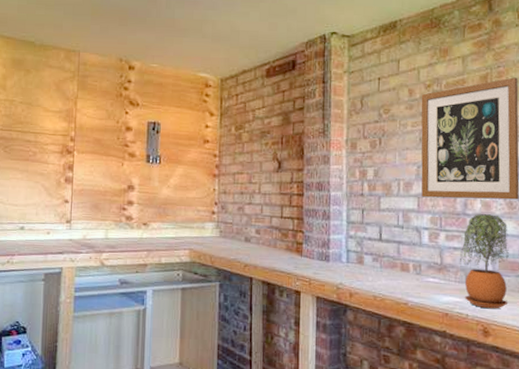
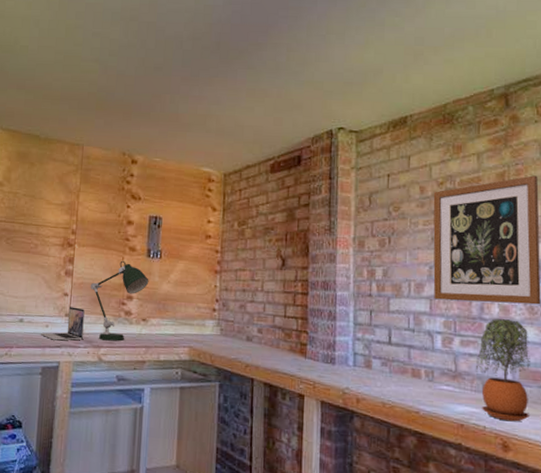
laptop: none [41,213,86,247] -> present [40,307,85,341]
desk lamp: none [90,166,149,246] -> present [90,260,149,341]

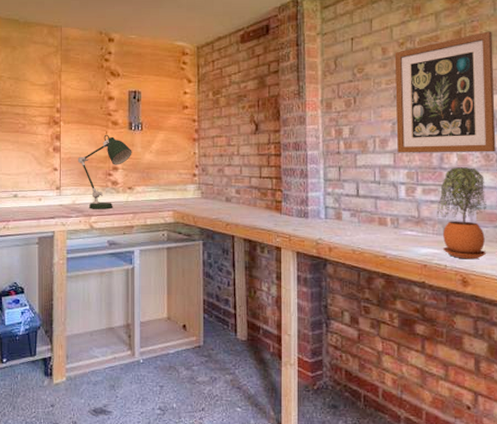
laptop: present [40,307,85,341] -> none [34,180,74,212]

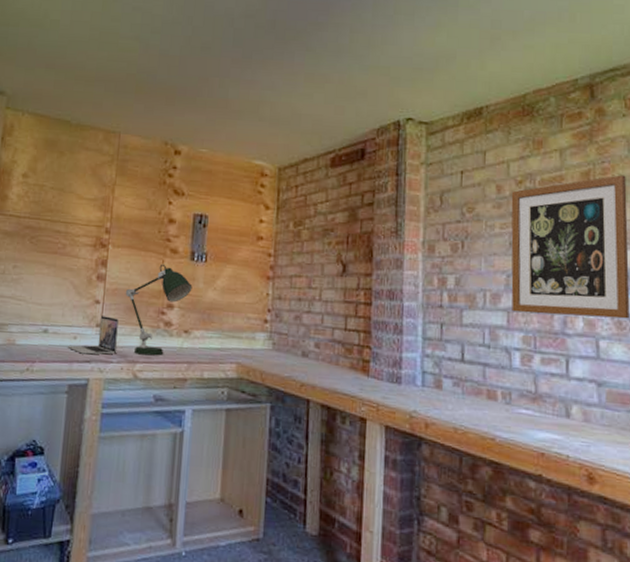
laptop: none [34,180,74,212] -> present [67,316,119,355]
potted plant: present [436,167,486,260] -> none [557,334,618,451]

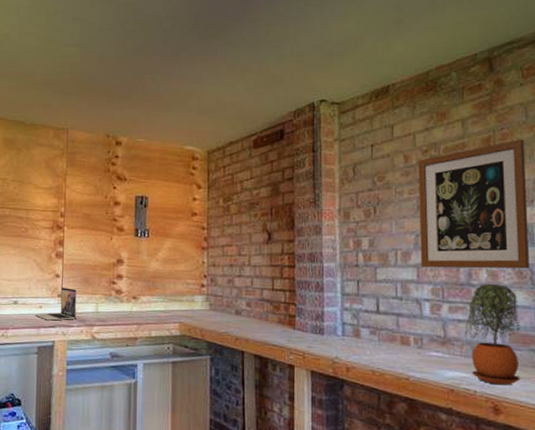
desk lamp: present [125,263,193,356] -> none [80,240,138,320]
potted plant: none [557,334,618,451] -> present [464,284,520,385]

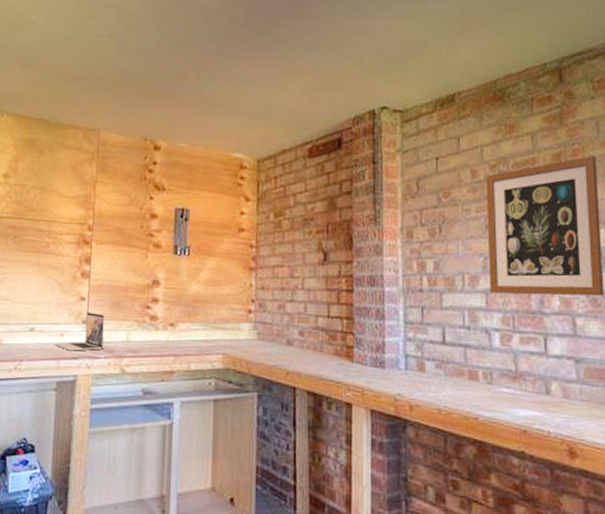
potted plant: present [464,284,520,385] -> none [537,312,596,425]

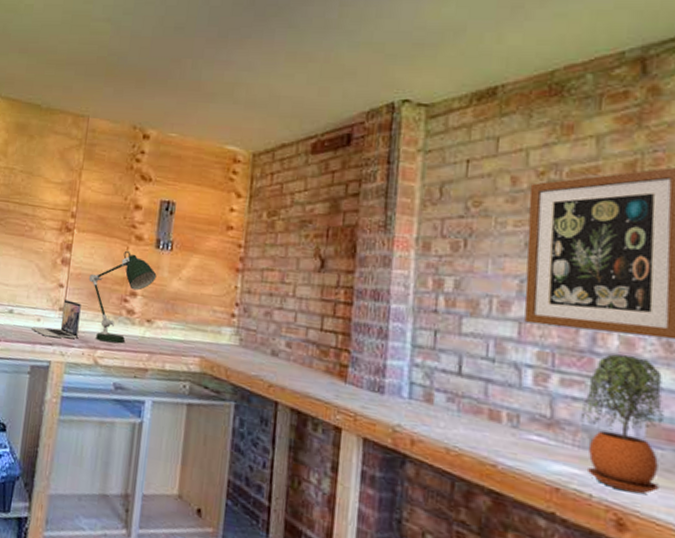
desk lamp: none [110,258,177,350] -> present [88,250,157,344]
potted plant: none [537,312,596,425] -> present [580,354,664,494]

